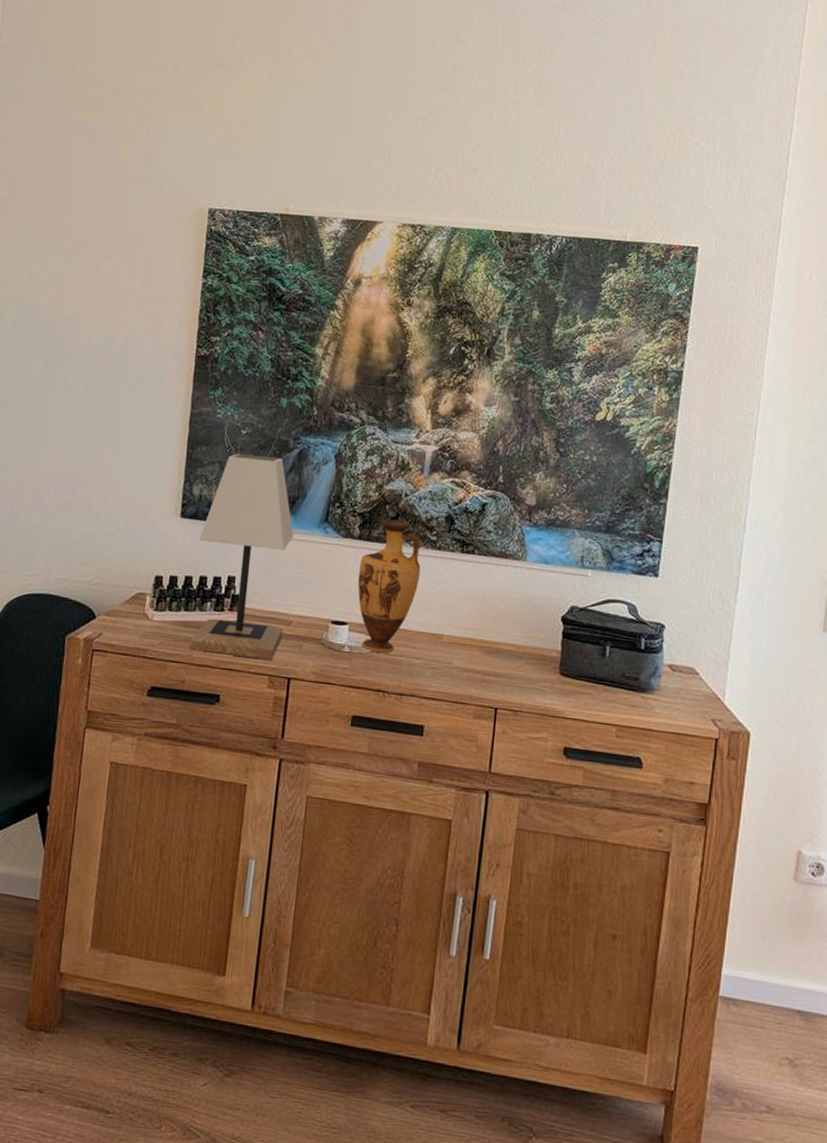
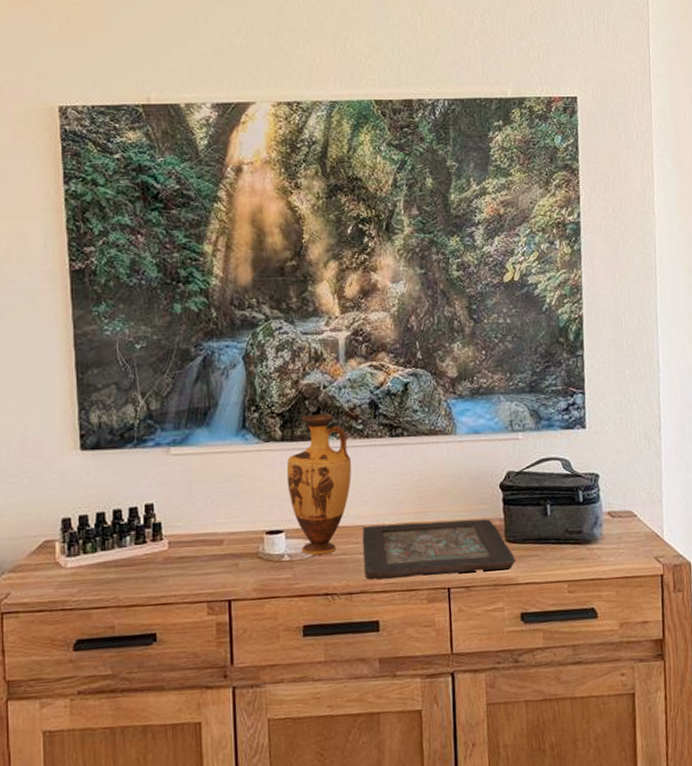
lamp: present [189,454,294,660] -> none [105,369,216,592]
decorative tray: none [417,633,567,702] -> present [362,519,516,581]

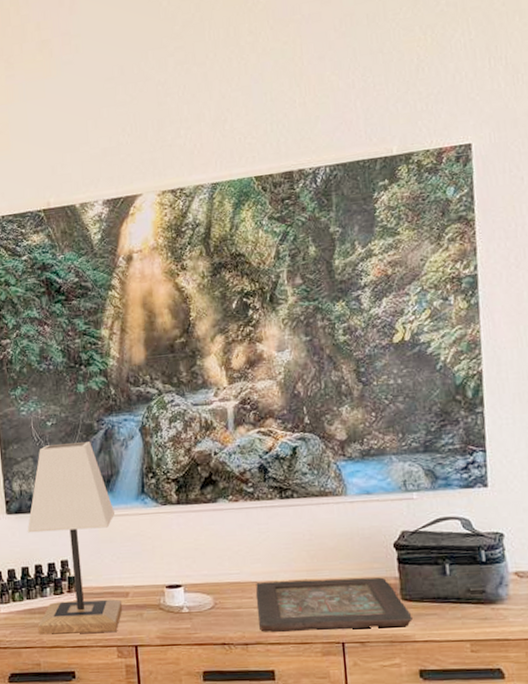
lamp: none [105,369,216,592] -> present [27,442,123,635]
vase: present [286,413,352,556] -> none [183,478,244,608]

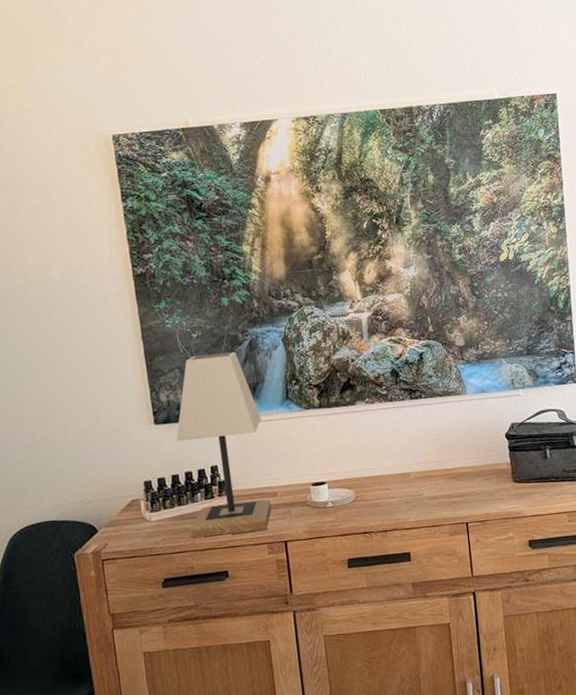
decorative tray: present [255,577,412,633] -> none [392,464,522,520]

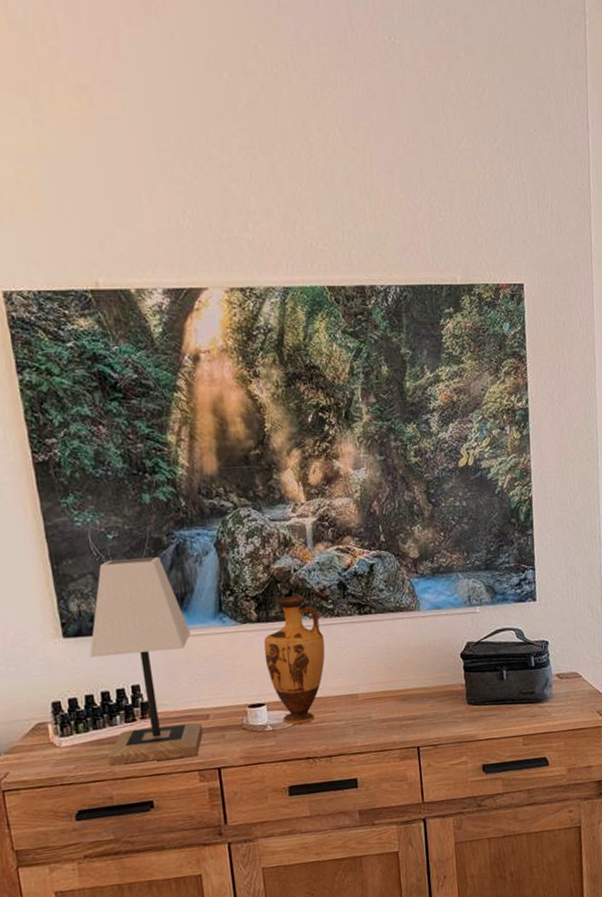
vase: none [325,383,380,502] -> present [264,595,325,725]

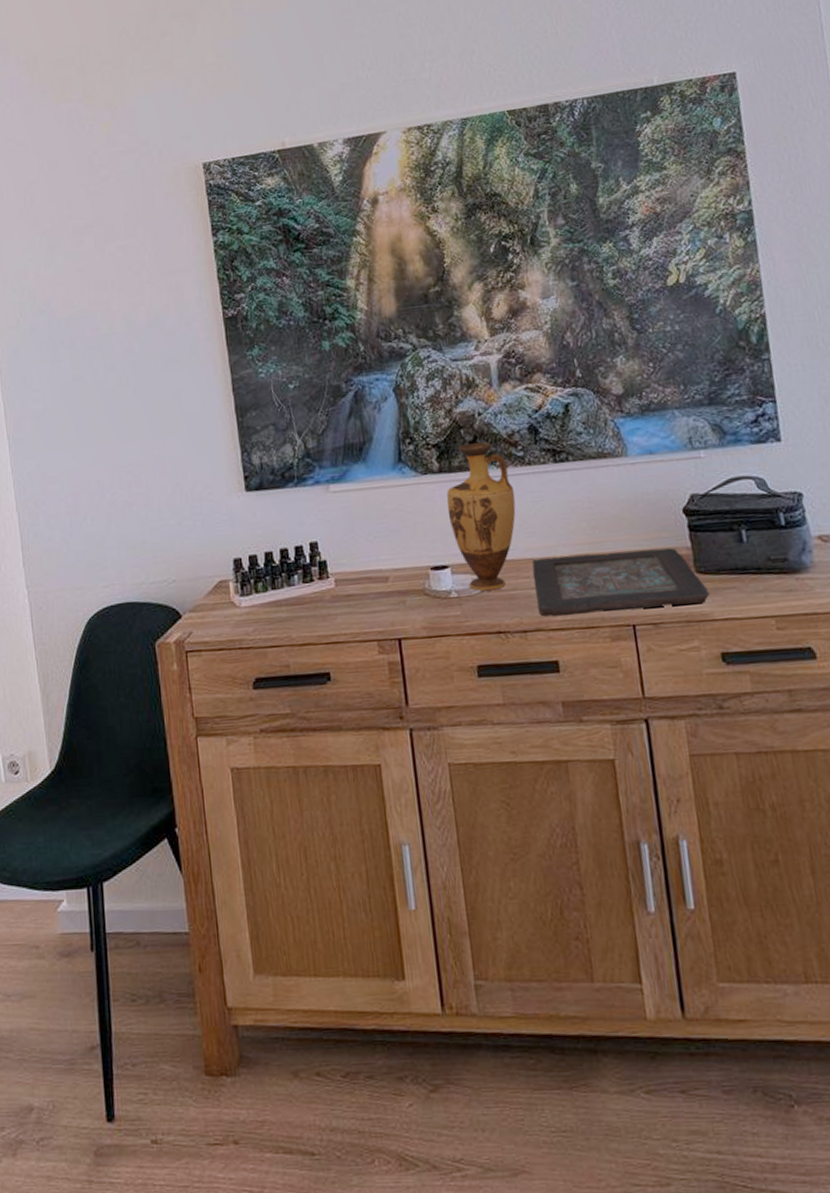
lamp: present [89,557,204,767] -> none [269,405,383,631]
decorative tray: none [338,685,476,744] -> present [532,548,709,618]

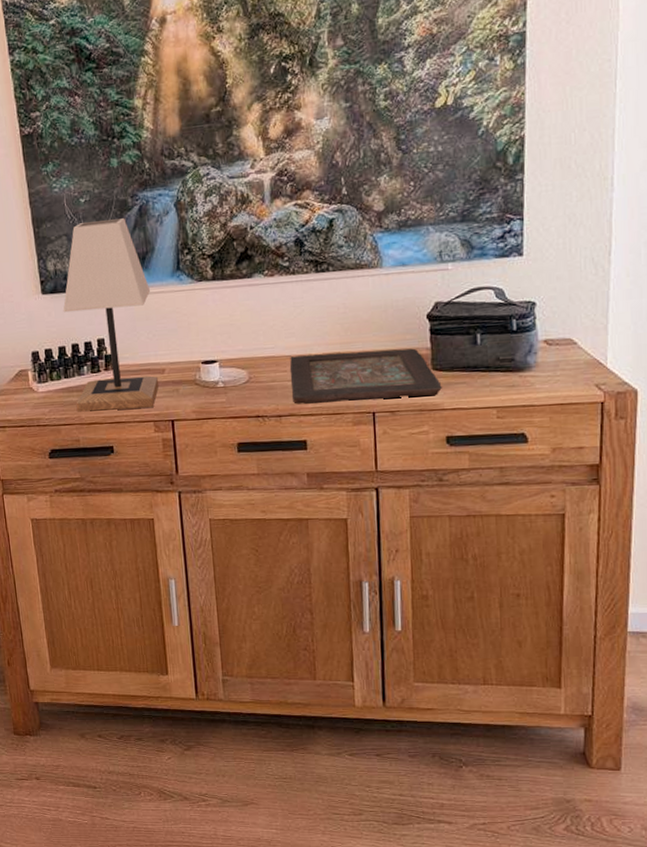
lamp: none [269,405,383,631] -> present [63,218,159,412]
vase: present [447,442,516,591] -> none [218,253,279,382]

